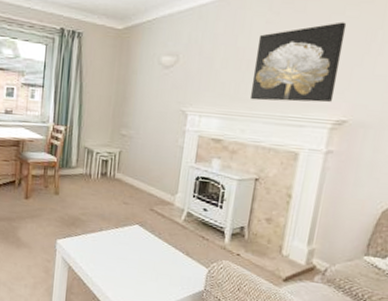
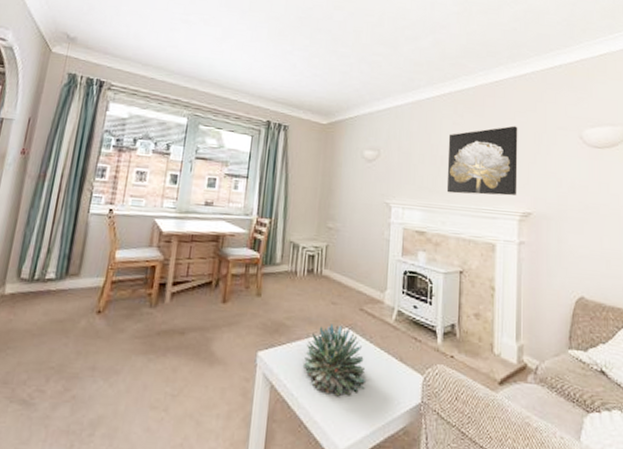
succulent plant: none [96,220,154,280] -> present [302,323,367,397]

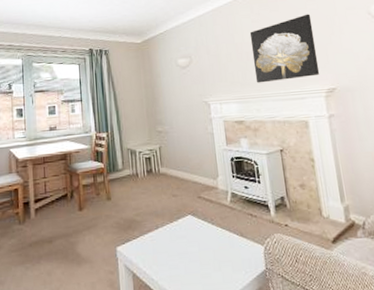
succulent plant: present [302,323,367,397] -> none [157,213,215,275]

